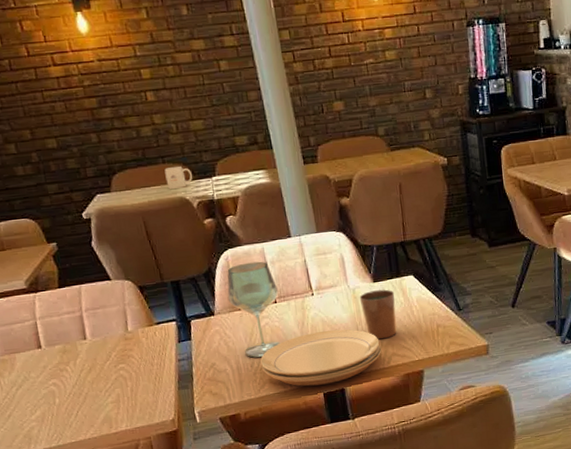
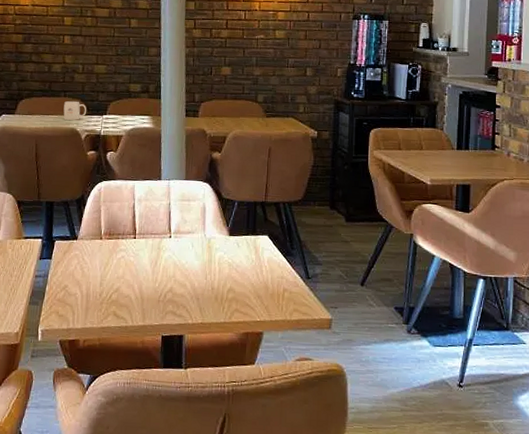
wine glass: present [227,261,281,358] -> none [92,196,140,288]
plate: present [260,329,382,387] -> none [109,273,226,328]
cup: present [359,289,397,340] -> none [213,243,248,293]

